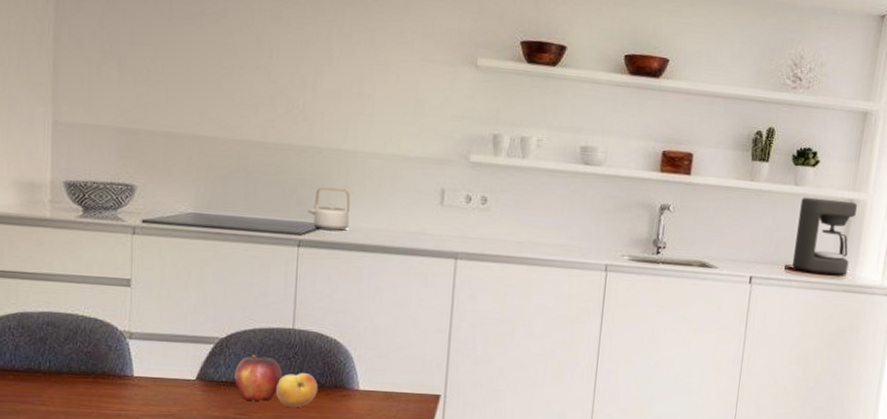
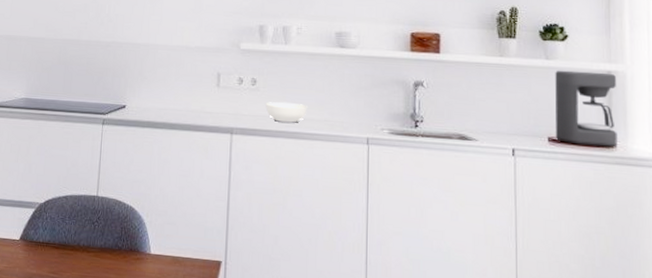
fruit: present [234,354,283,402] -> none [49,218,88,262]
fruit: present [276,373,319,408] -> none [82,236,117,269]
teapot: present [308,187,350,231] -> none [111,74,144,111]
bowl: none [496,224,544,248] -> present [265,102,307,123]

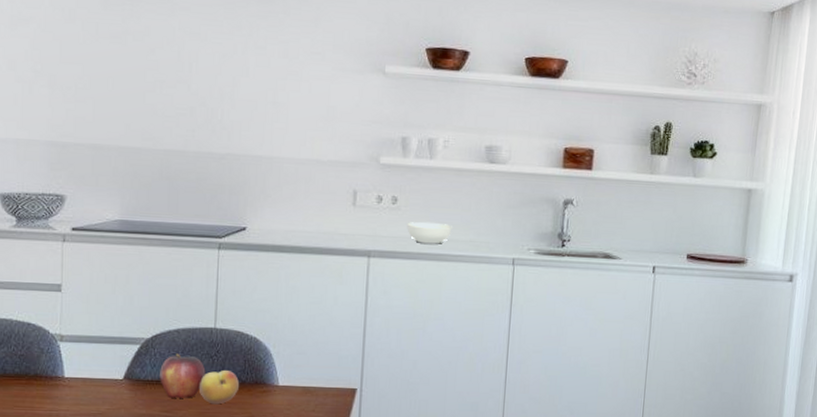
fruit: none [49,218,88,262] -> present [160,353,206,399]
fruit: none [82,236,117,269] -> present [200,370,240,405]
coffee maker: present [555,70,618,147] -> none [693,188,755,263]

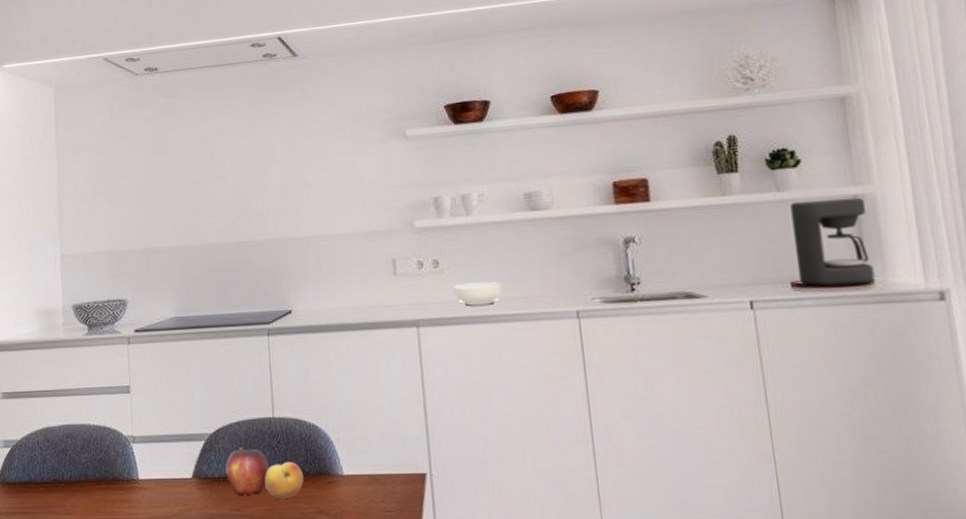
coffee maker: none [693,188,755,263] -> present [790,197,875,287]

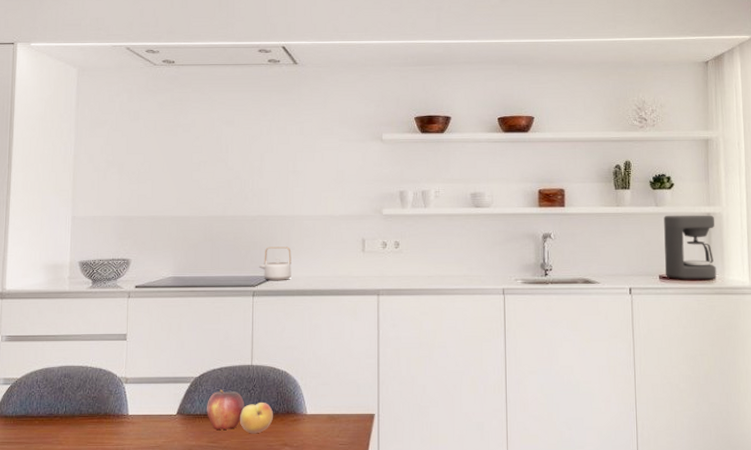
teapot: none [272,274,311,316] -> present [259,247,291,281]
bowl: present [453,281,503,306] -> none [409,261,448,280]

